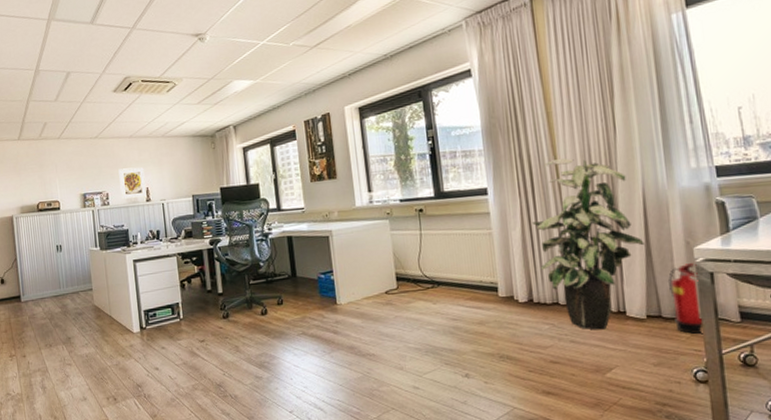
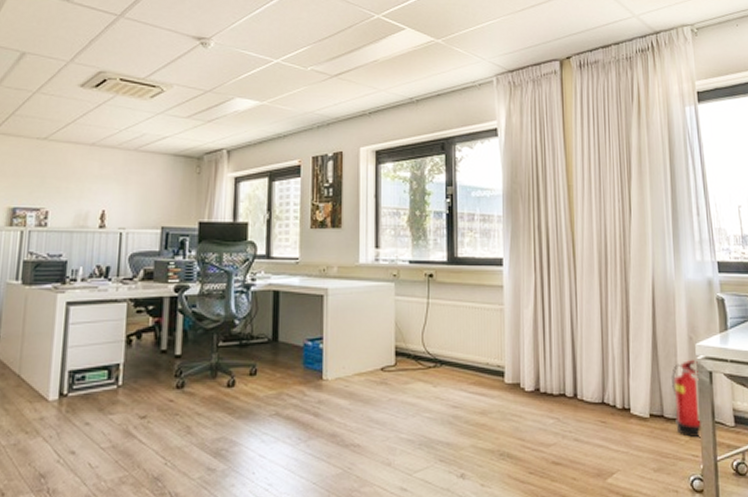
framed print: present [118,167,147,199] -> none [65,182,103,221]
indoor plant: present [532,158,645,330] -> none [545,236,651,428]

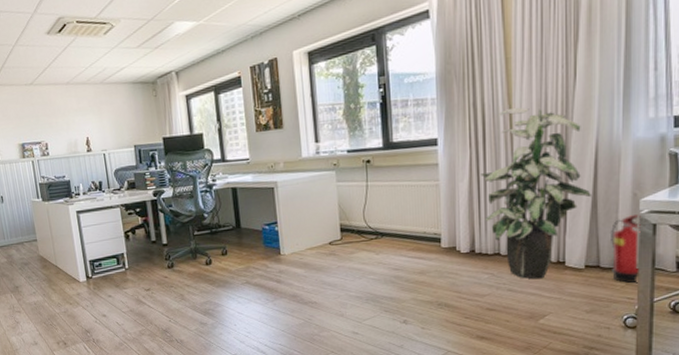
indoor plant: none [545,236,651,428] -> present [481,107,591,279]

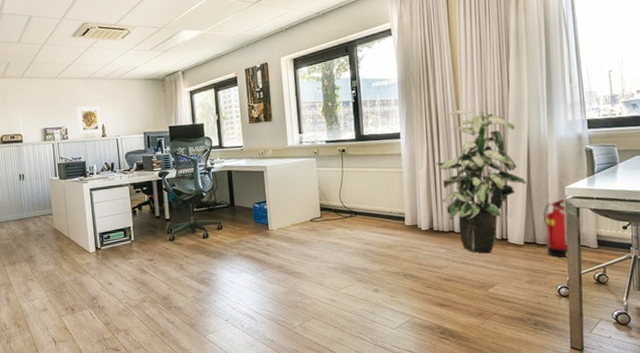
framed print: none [56,116,87,149] -> present [77,106,102,134]

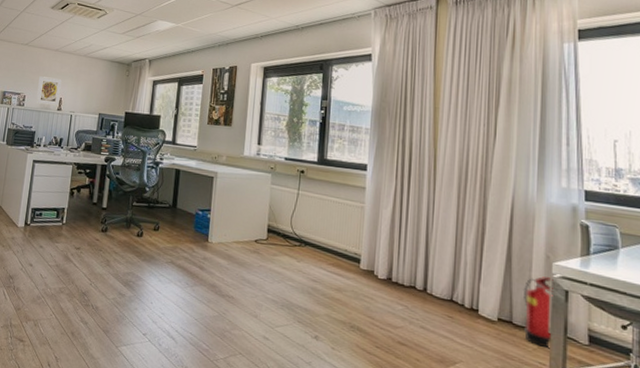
indoor plant: present [436,109,526,254] -> none [403,152,506,323]

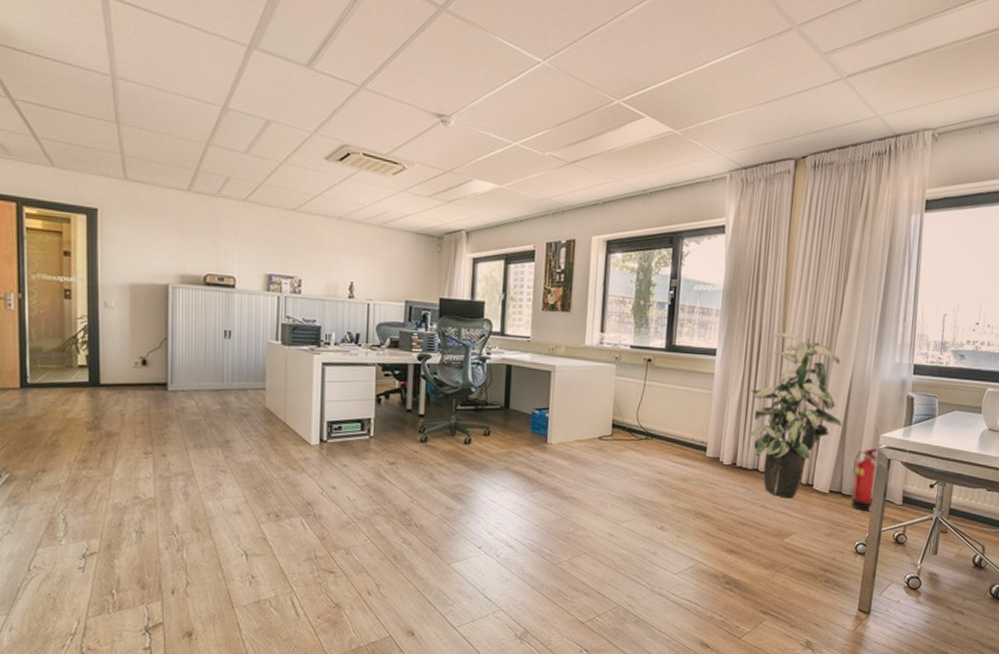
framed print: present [36,76,62,106] -> none [317,253,351,292]
indoor plant: none [403,152,506,323] -> present [749,332,842,499]

